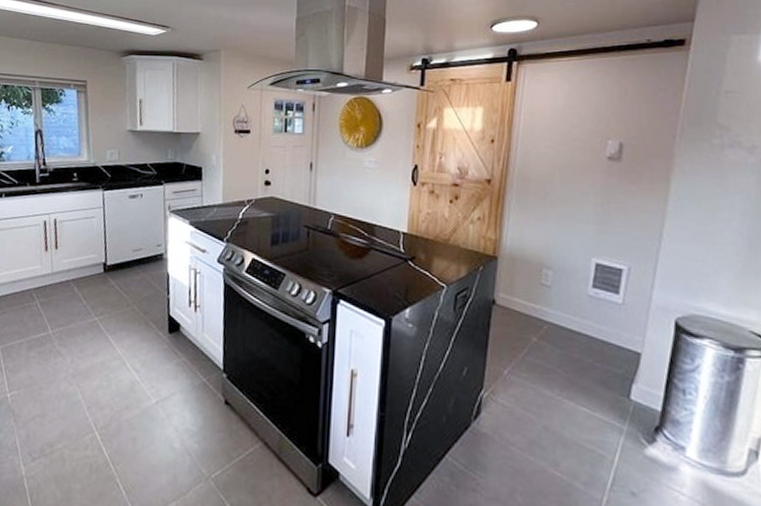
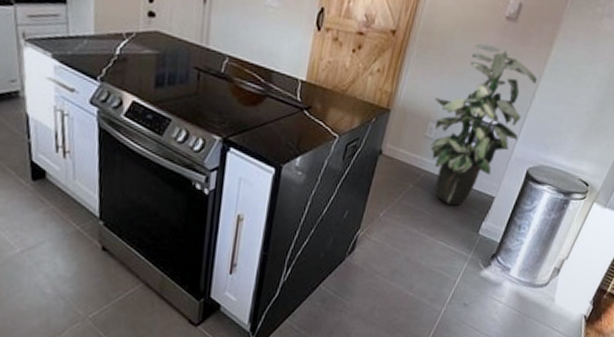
indoor plant: none [544,185,661,363] -> present [430,43,537,205]

